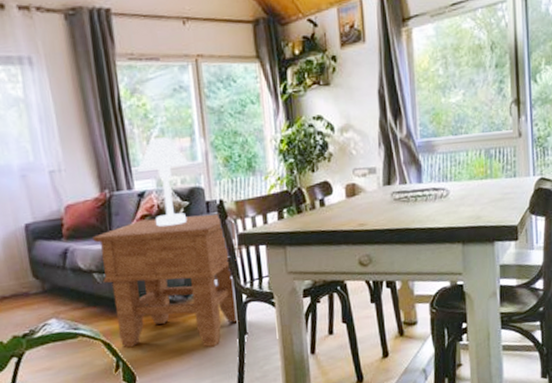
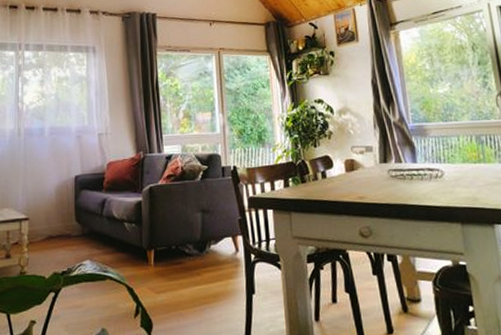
side table: present [93,213,241,348] -> none [127,178,251,303]
lamp: present [137,137,190,227] -> none [167,111,210,186]

